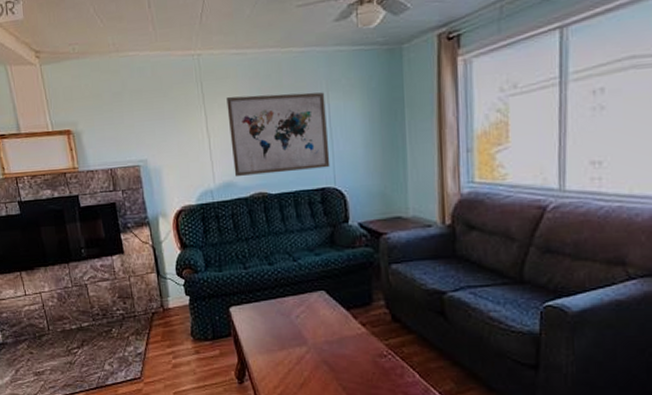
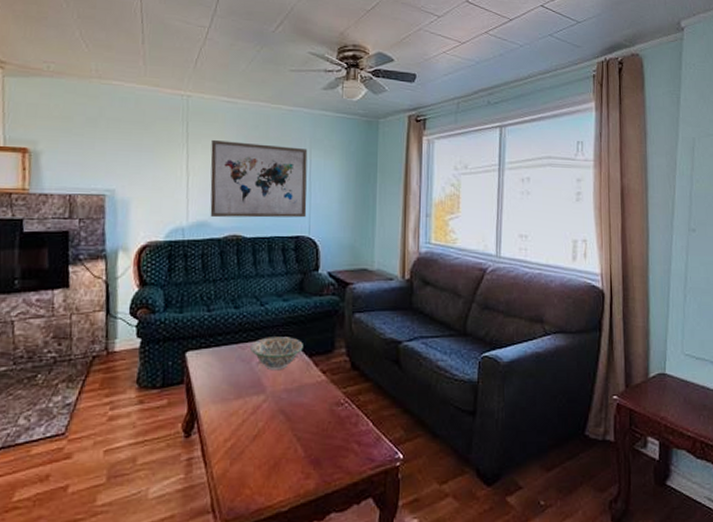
decorative bowl: none [288,291,340,324] -> present [250,337,303,371]

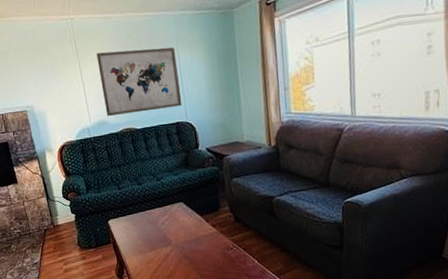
decorative bowl: present [250,337,303,371] -> none [155,202,195,228]

